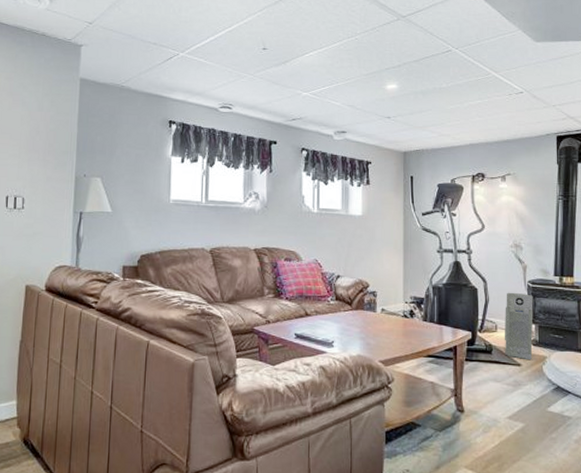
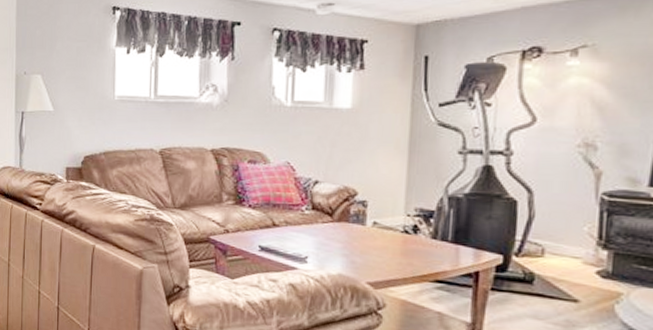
air purifier: present [504,292,533,361] -> none [554,206,609,297]

